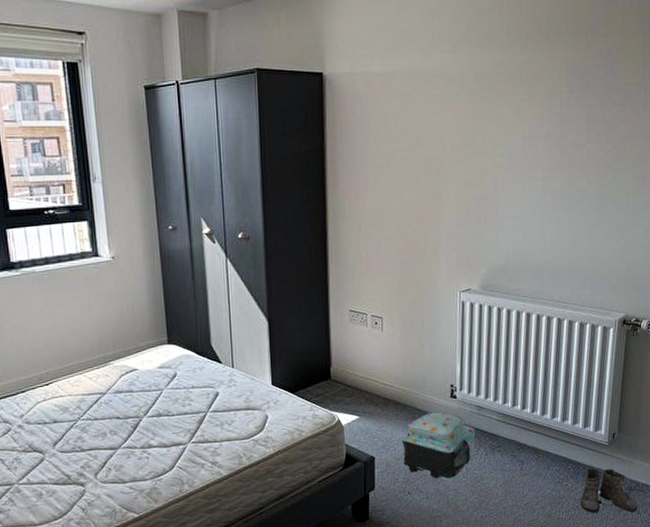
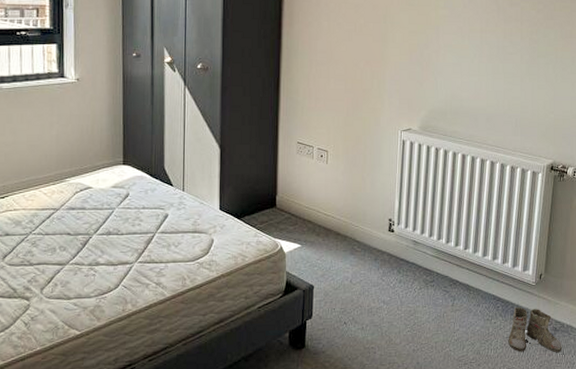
backpack: present [401,411,476,480] -> none [340,244,411,311]

